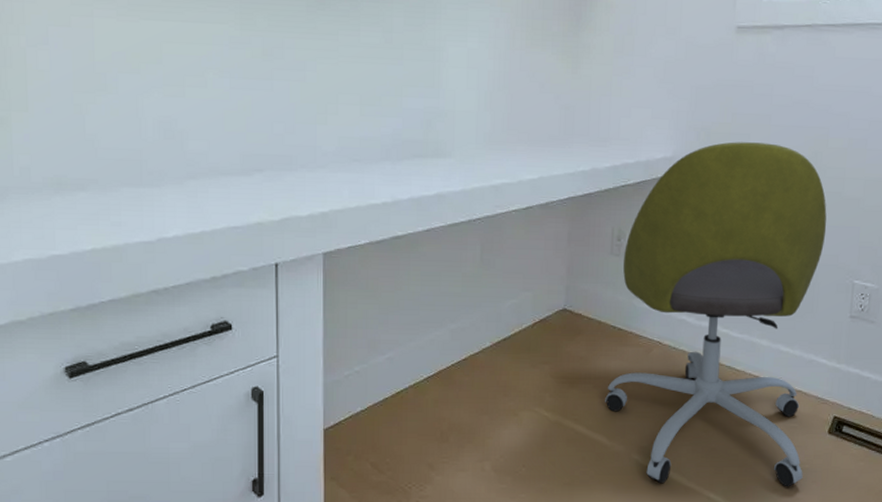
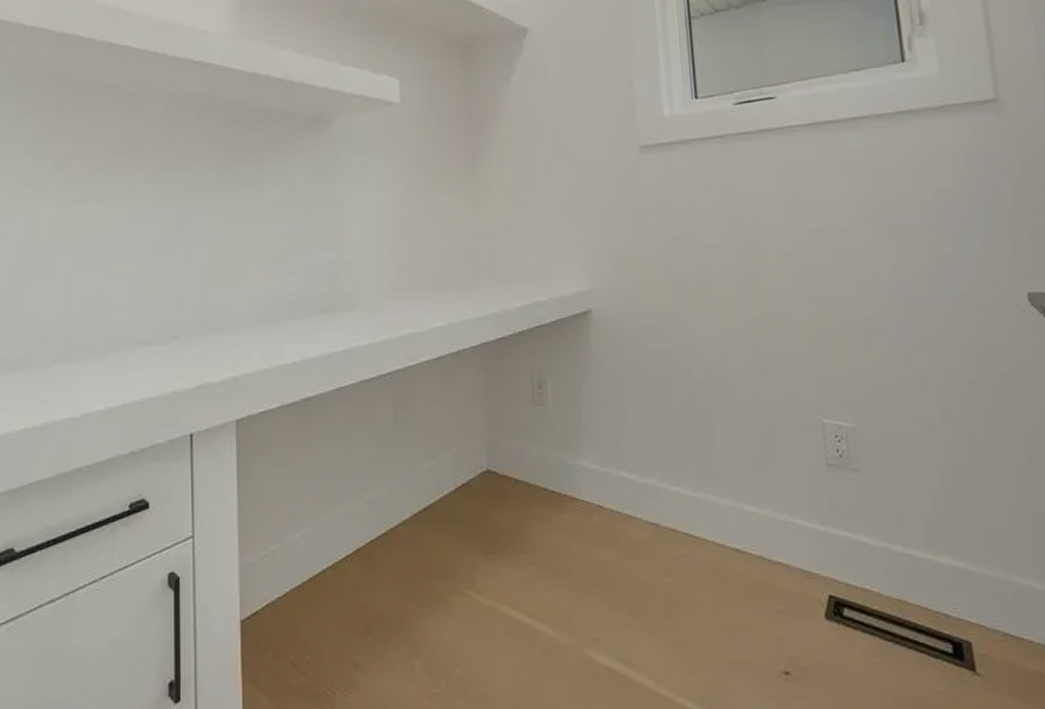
office chair: present [605,142,827,487] -> none [544,266,802,693]

